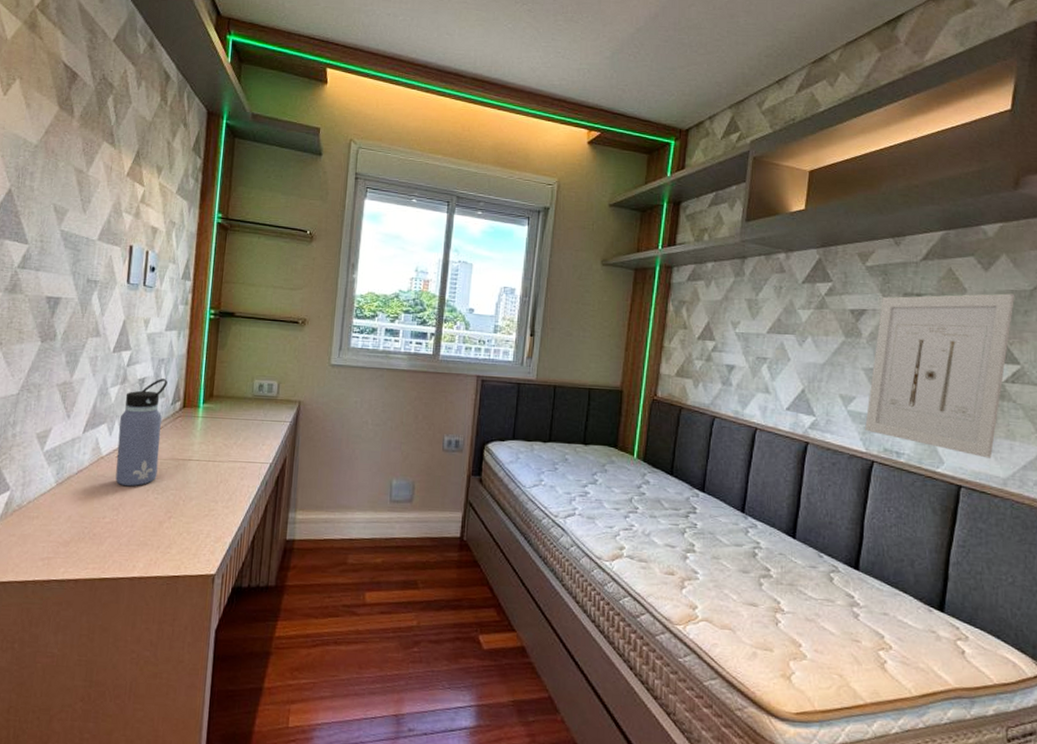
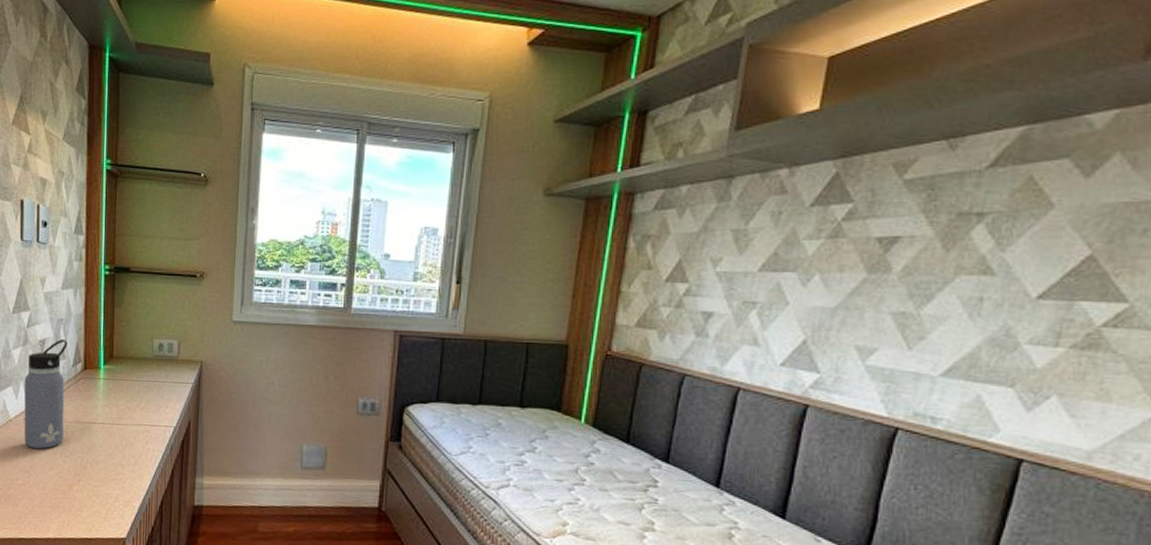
wall art: present [865,293,1015,459] -> none [889,207,1131,426]

